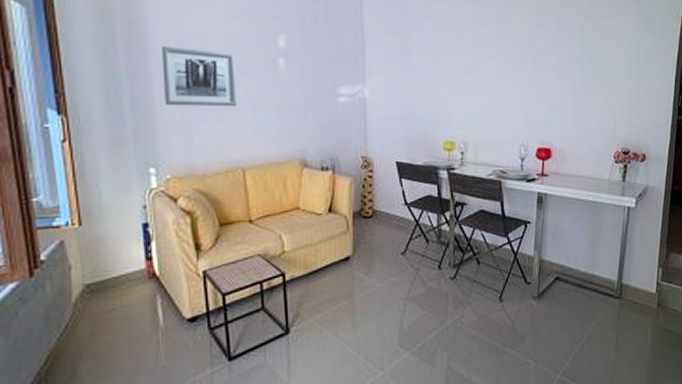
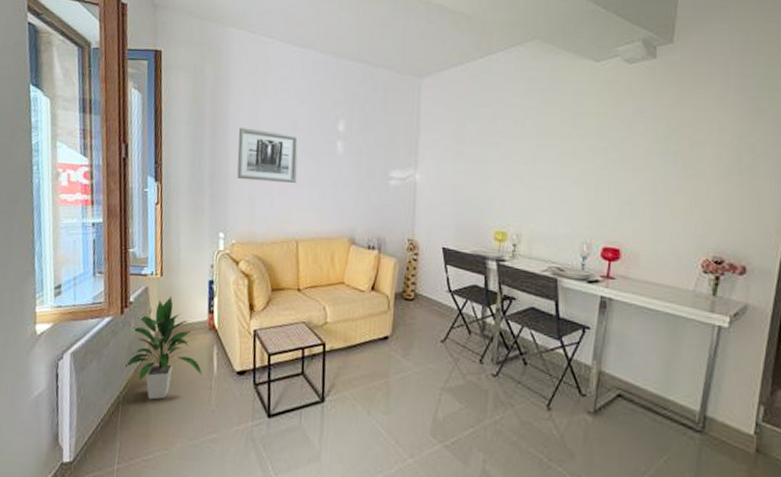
indoor plant: none [43,248,146,369] -> present [124,296,202,400]

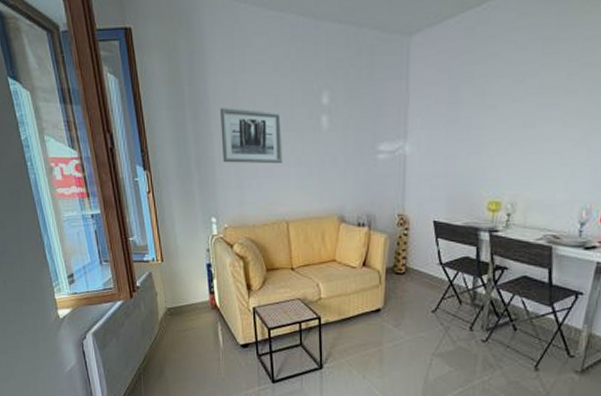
indoor plant: present [124,296,202,400] -> none [140,280,210,371]

